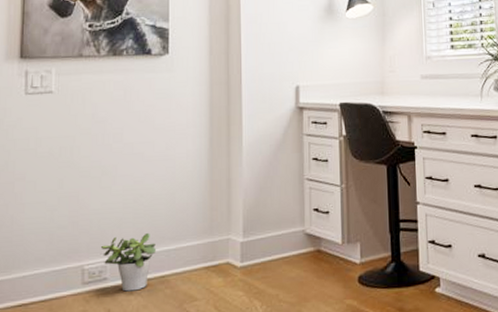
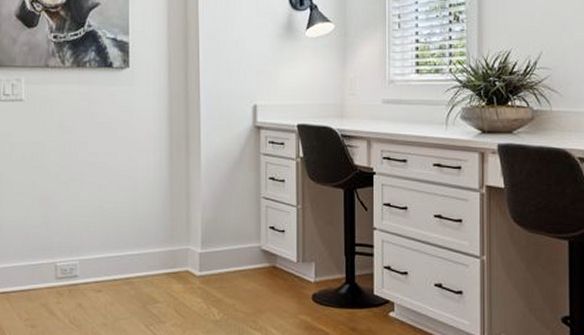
potted plant: present [100,232,157,292] -> none [70,237,122,289]

